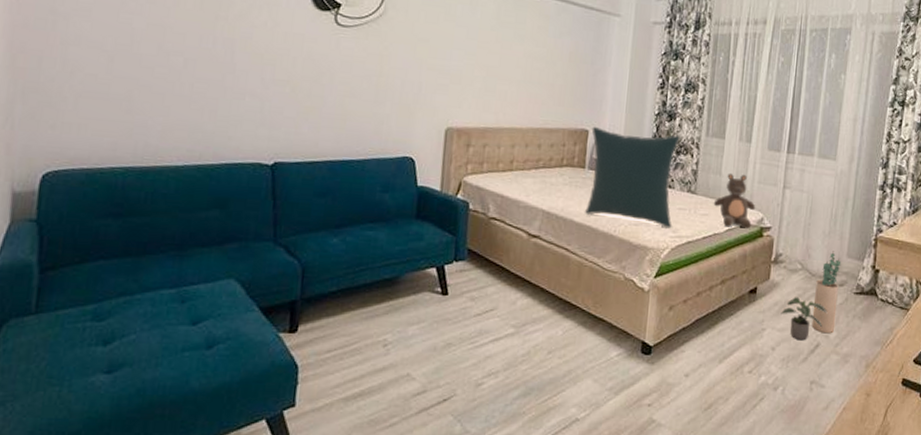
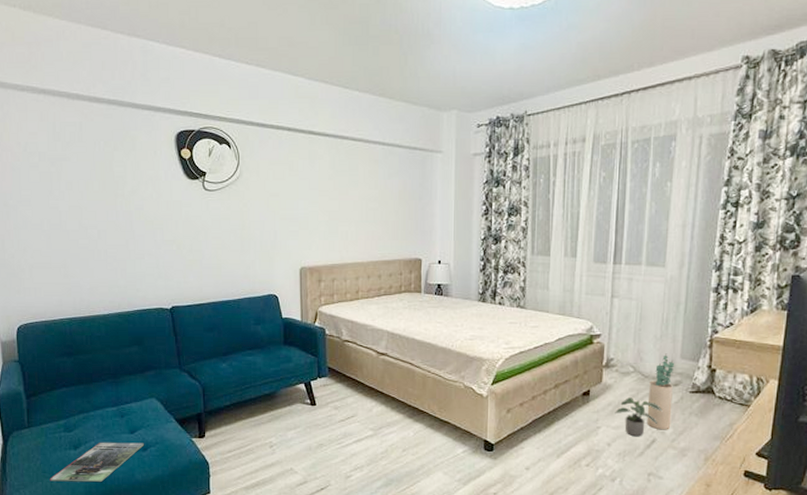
magazine: none [57,336,209,392] -> present [49,442,144,482]
pillow: present [585,127,680,229] -> none [424,256,507,341]
teddy bear: present [713,173,756,229] -> none [542,287,585,337]

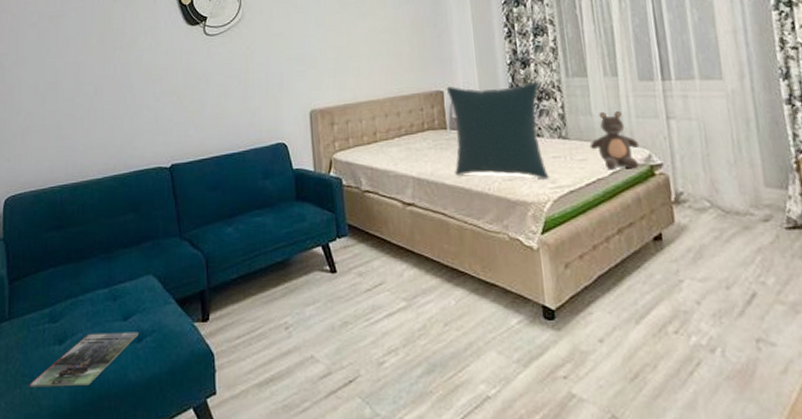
pillow: none [424,256,507,341] -> present [446,81,550,180]
teddy bear: none [542,287,585,337] -> present [589,111,640,170]
potted plant: present [615,397,663,437] -> none [697,240,757,291]
vase: present [647,353,675,430] -> none [733,181,770,280]

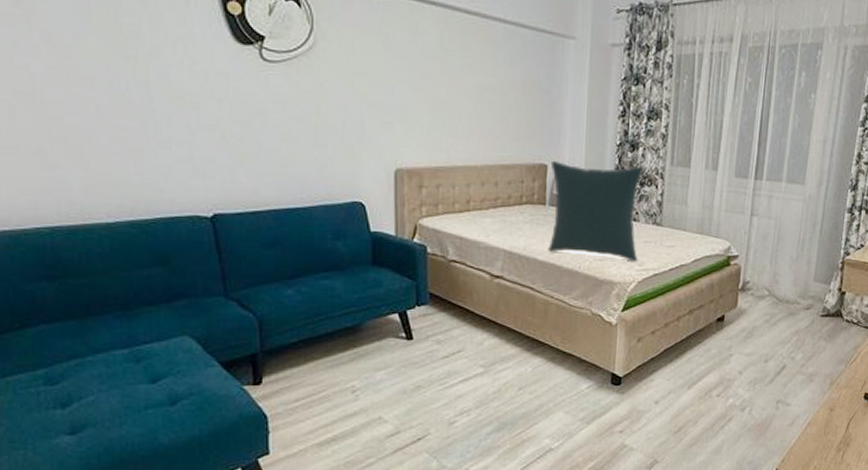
magazine: present [29,332,139,388] -> none [21,395,172,454]
teddy bear: present [589,111,640,170] -> none [679,202,723,258]

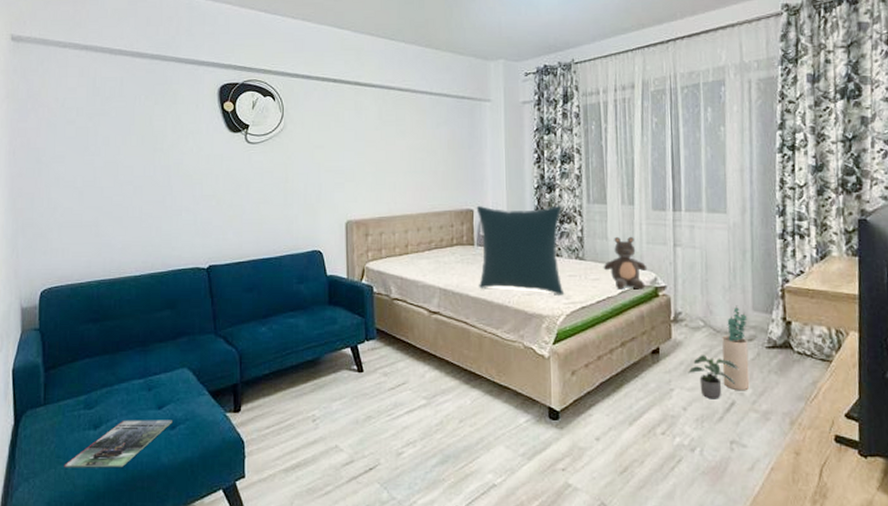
magazine: none [21,395,172,454] -> present [64,420,172,468]
teddy bear: none [679,202,723,258] -> present [603,236,648,290]
potted plant: none [748,323,794,364] -> present [688,355,739,399]
vase: none [778,276,808,356] -> present [721,305,749,391]

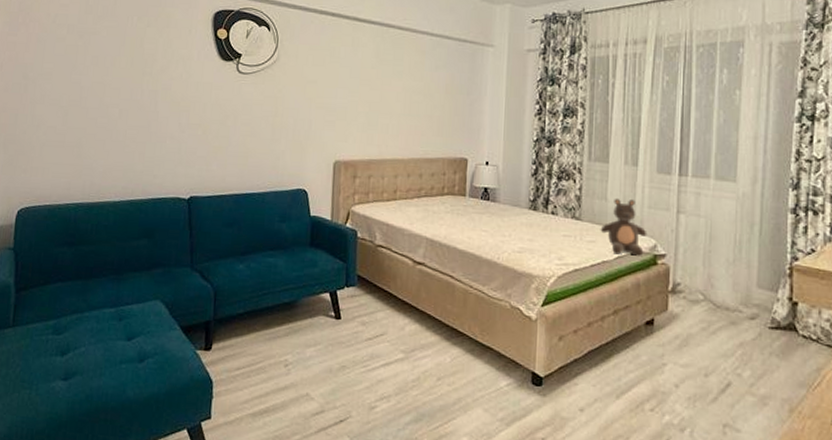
magazine: present [64,420,172,468] -> none [28,349,141,397]
pillow: present [476,205,565,296] -> none [468,155,561,256]
potted plant: present [688,355,739,399] -> none [683,330,738,379]
vase: present [721,305,749,391] -> none [720,280,751,372]

